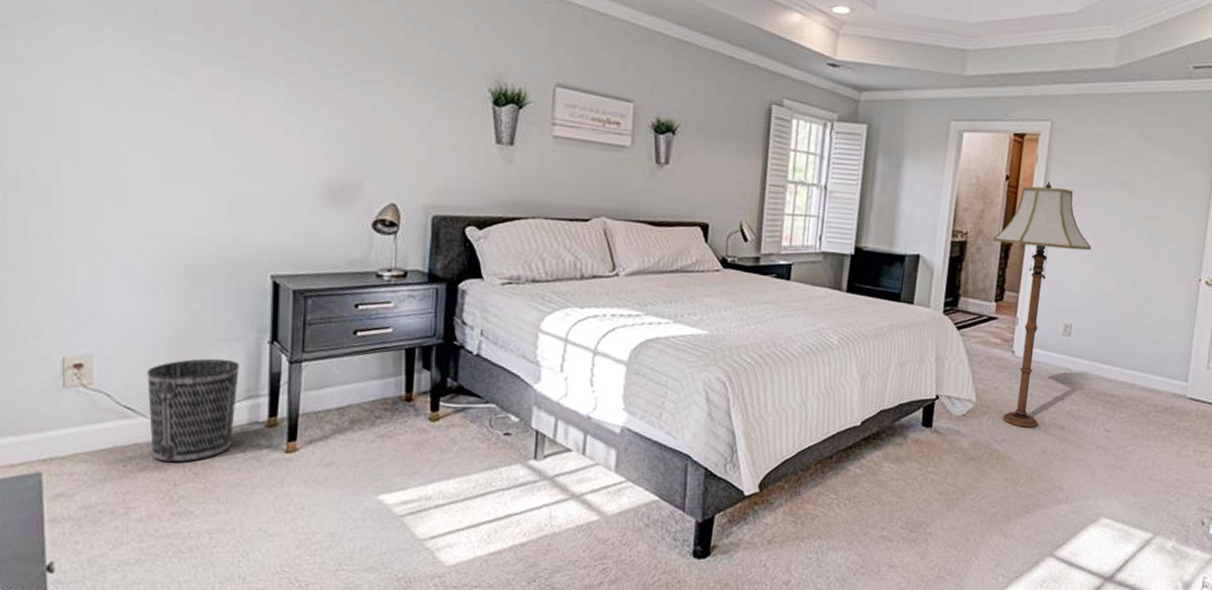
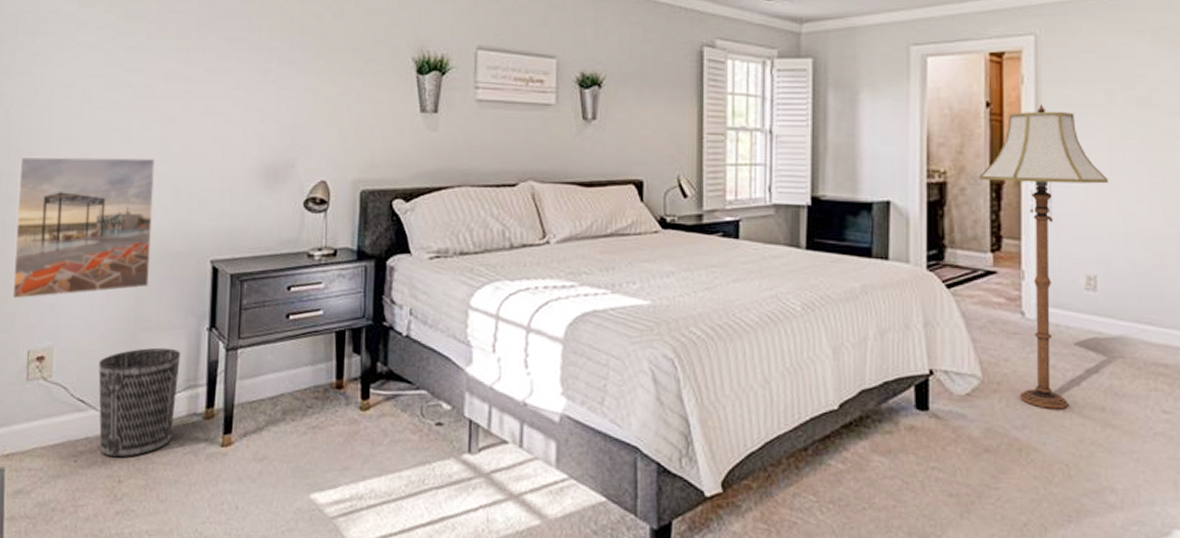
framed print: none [39,155,206,305] -> present [11,156,156,299]

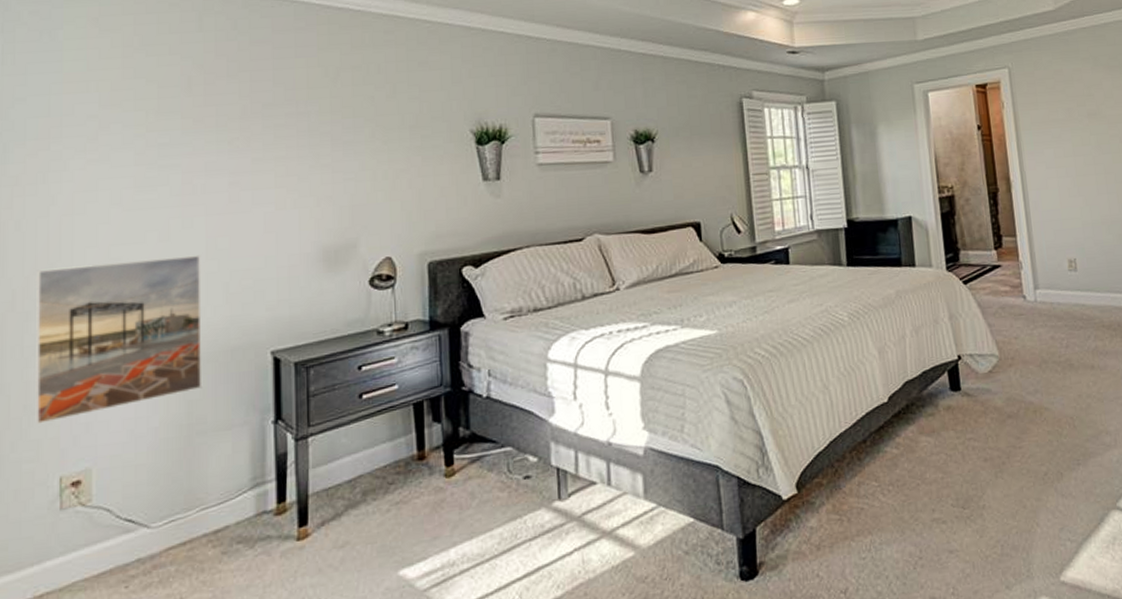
wastebasket: present [98,347,181,458] -> none [148,448,244,576]
floor lamp: present [979,104,1108,410] -> none [978,124,1076,374]

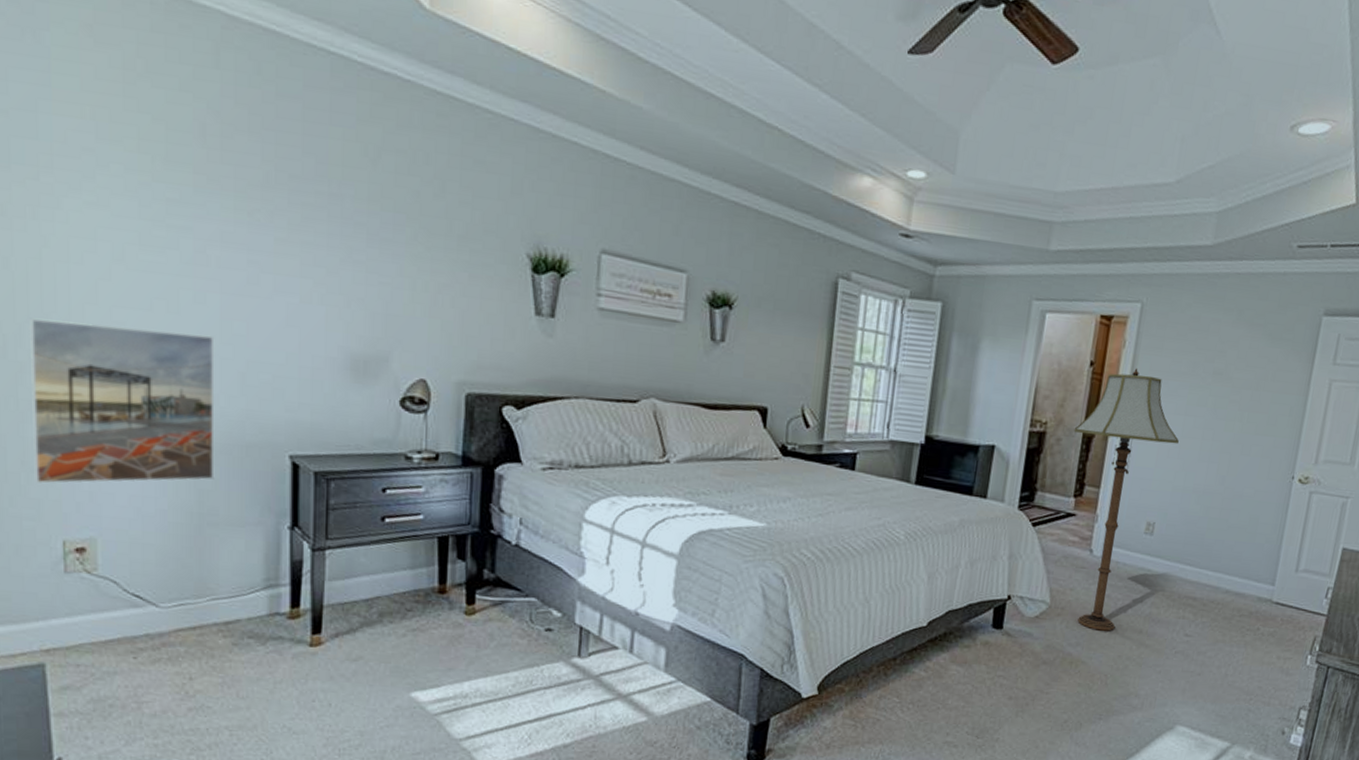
floor lamp: none [978,124,1076,374] -> present [1073,368,1179,631]

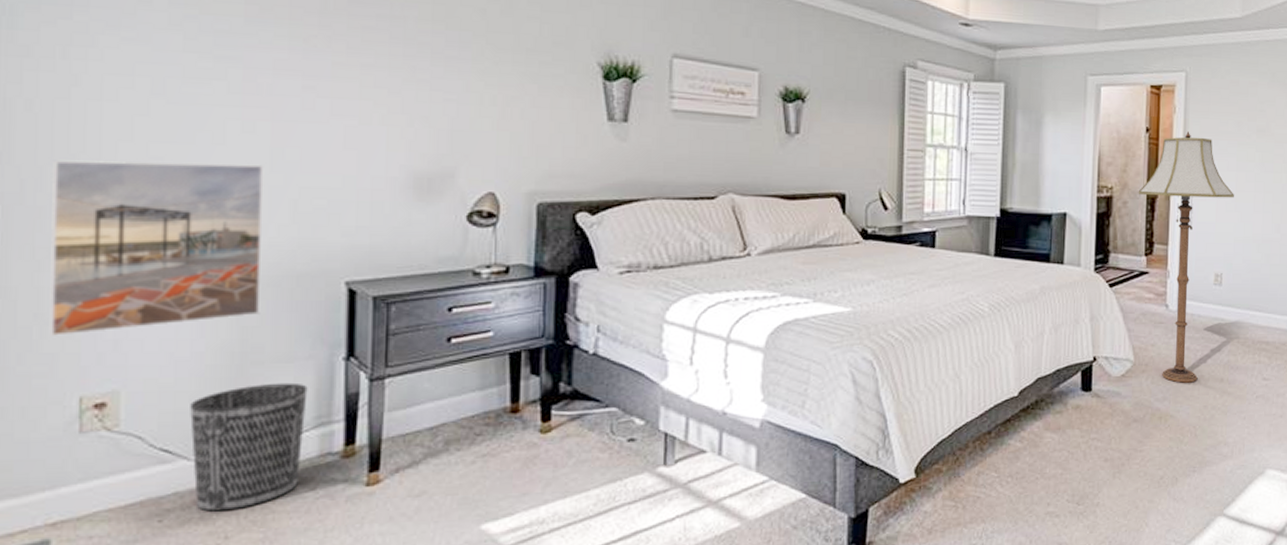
wastebasket: none [157,544,258,656] -> present [190,382,308,512]

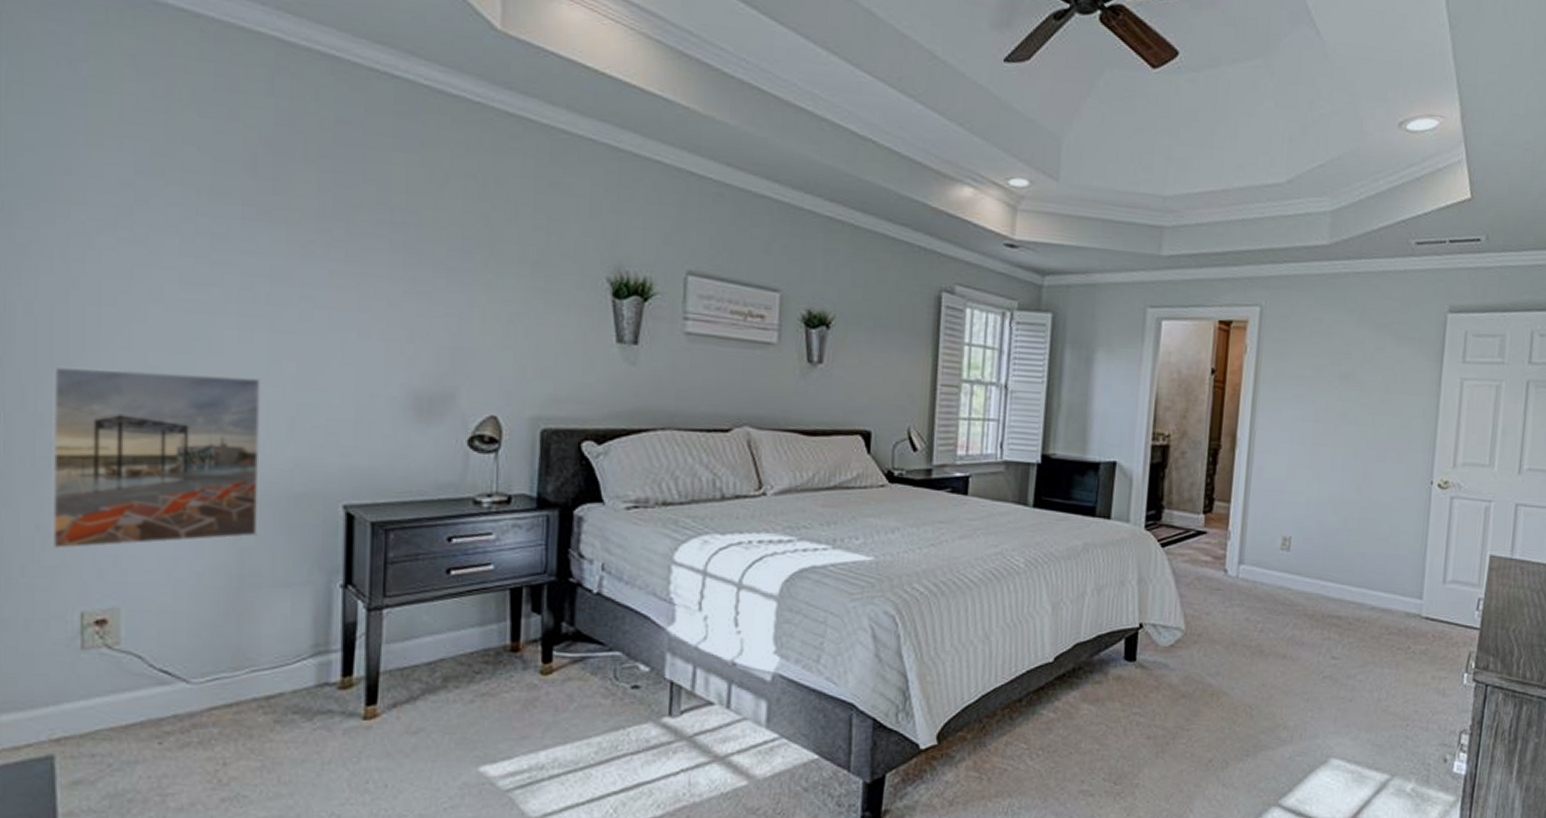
wastebasket: present [190,382,308,512] -> none [189,607,305,737]
floor lamp: present [1138,131,1234,383] -> none [1198,374,1310,658]

